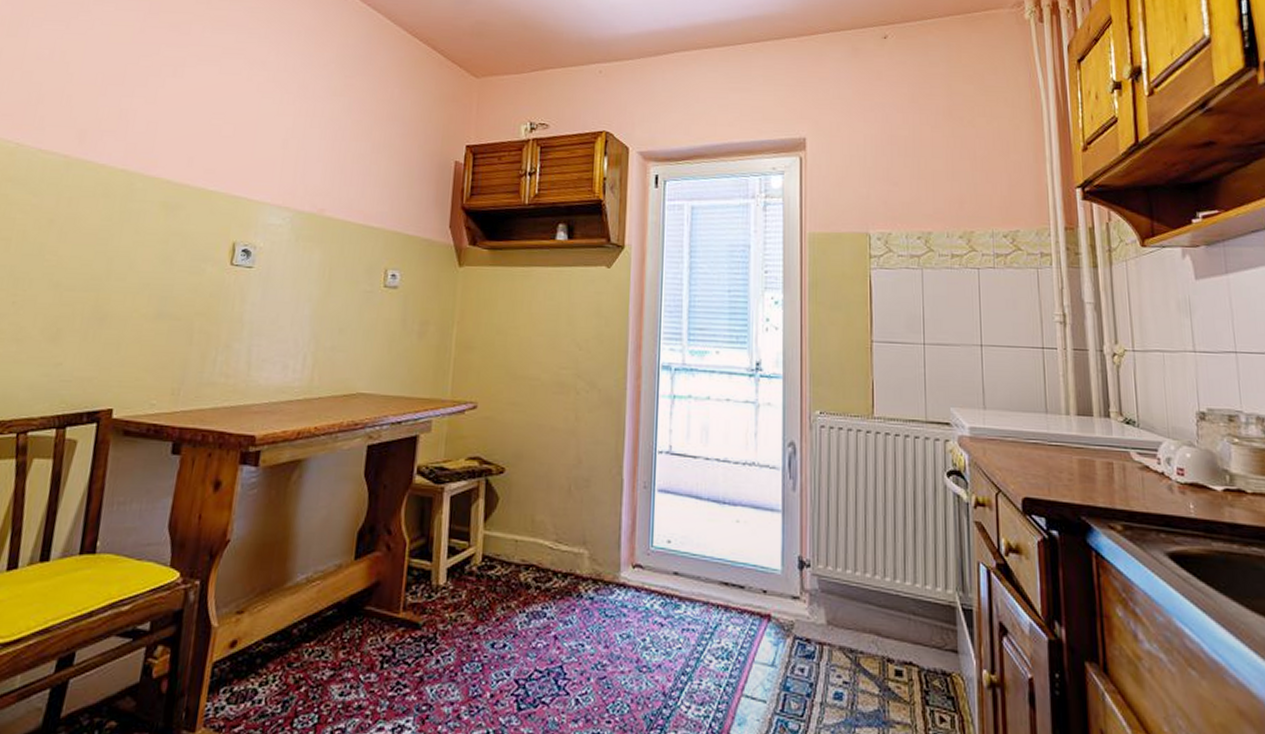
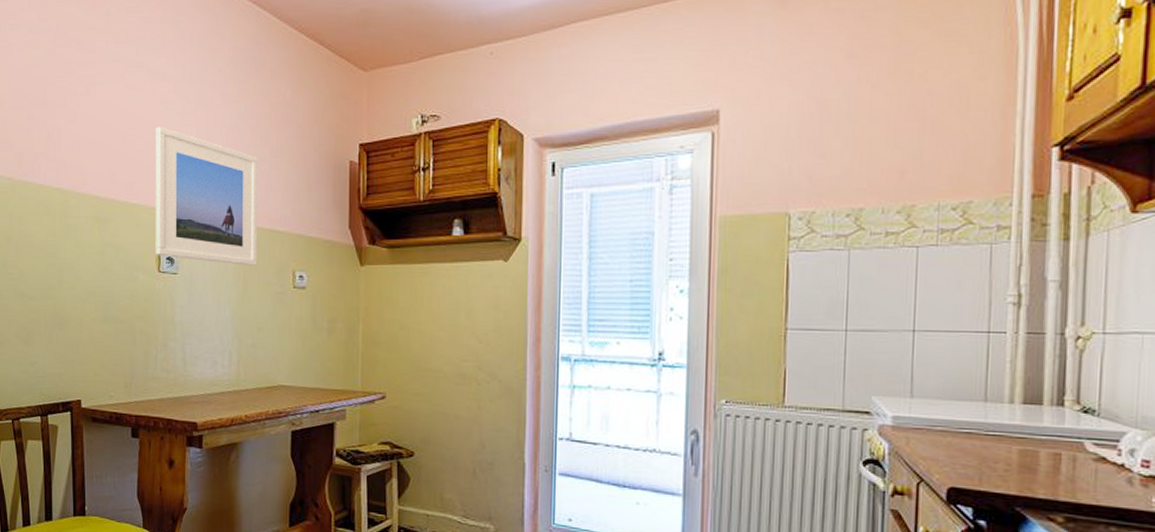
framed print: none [230,113,357,262] -> present [155,126,258,266]

